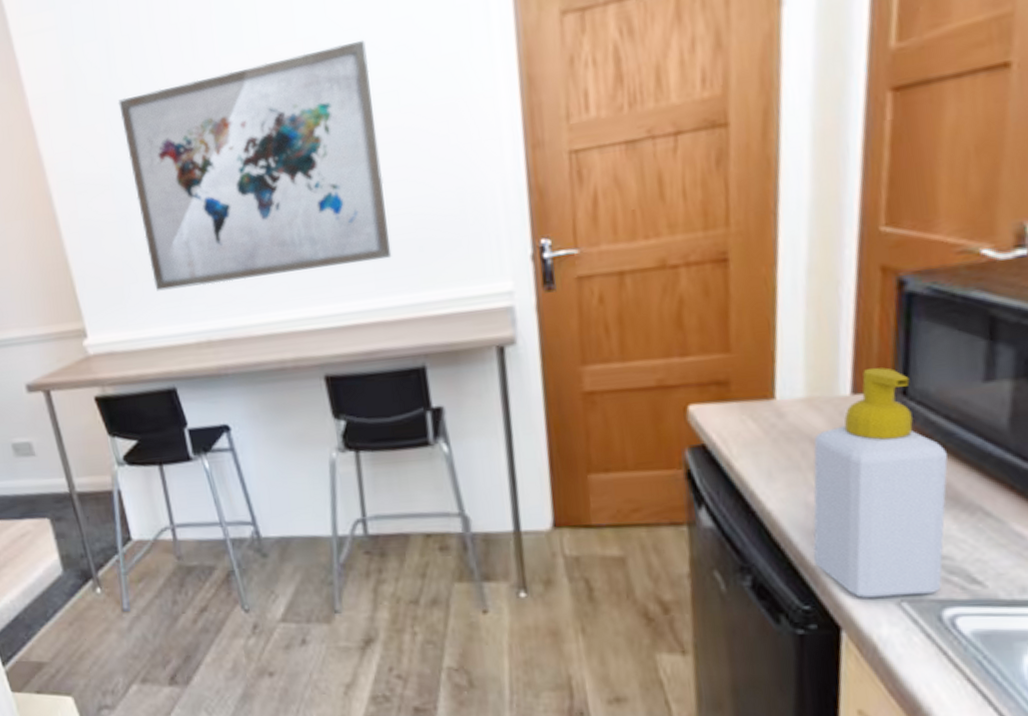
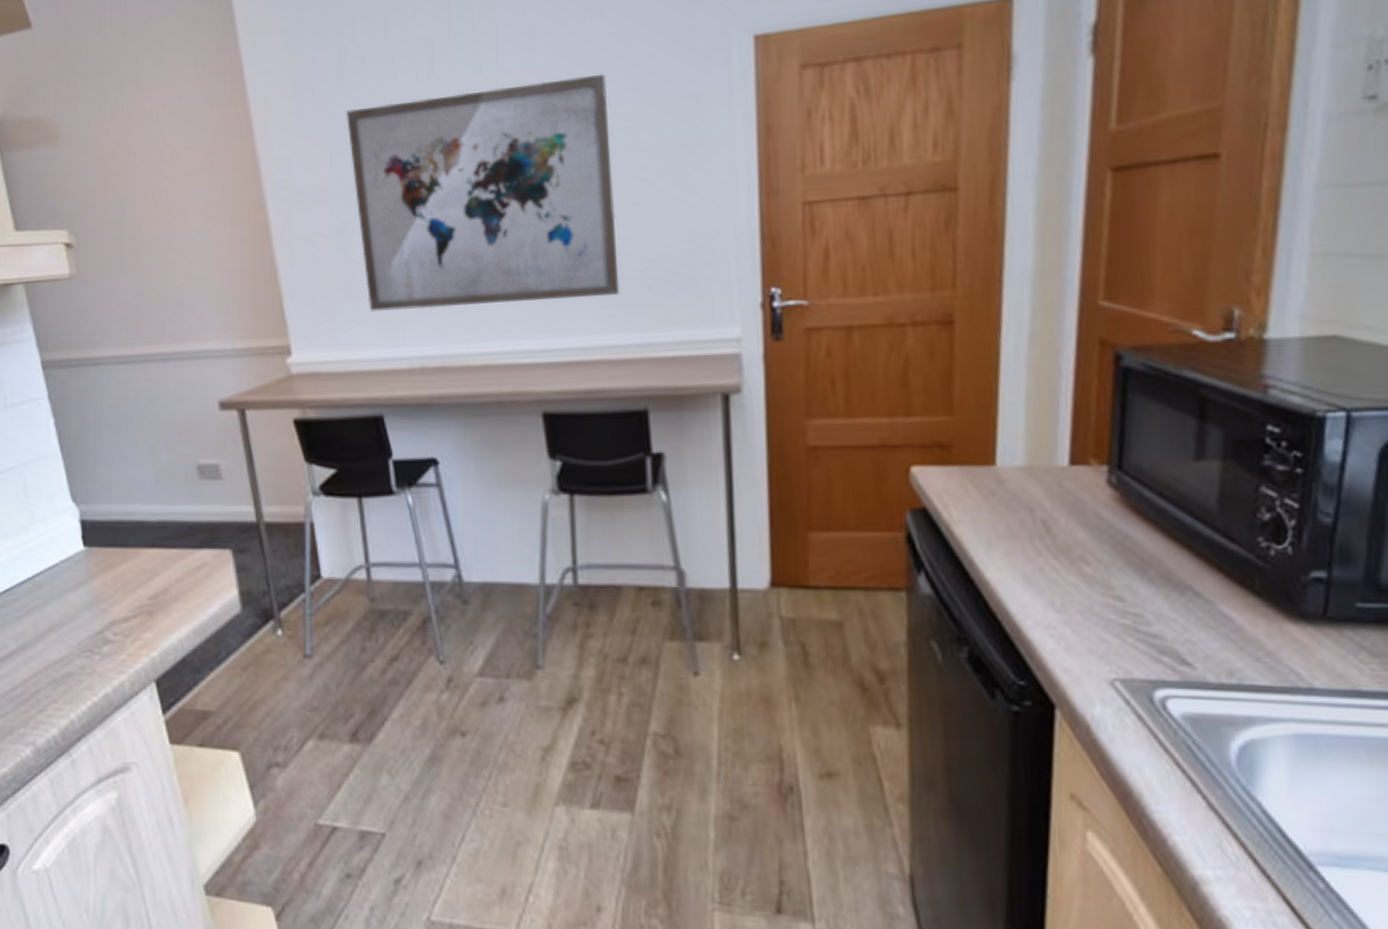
soap bottle: present [813,367,948,598] -> none [1029,440,1160,675]

